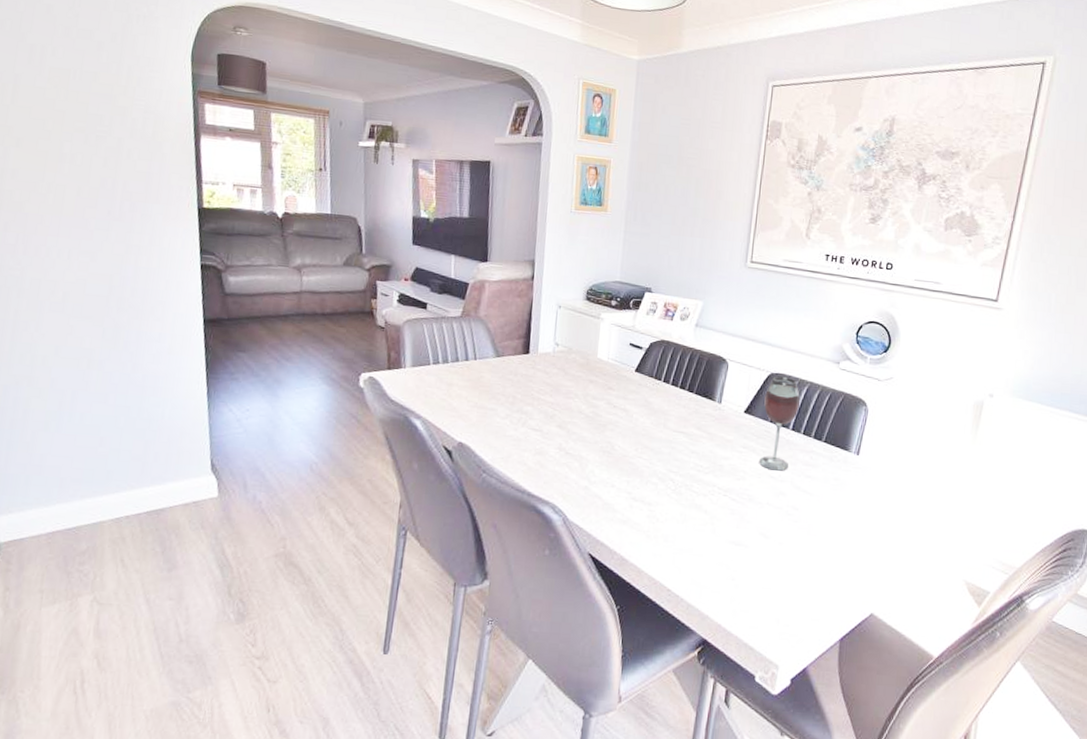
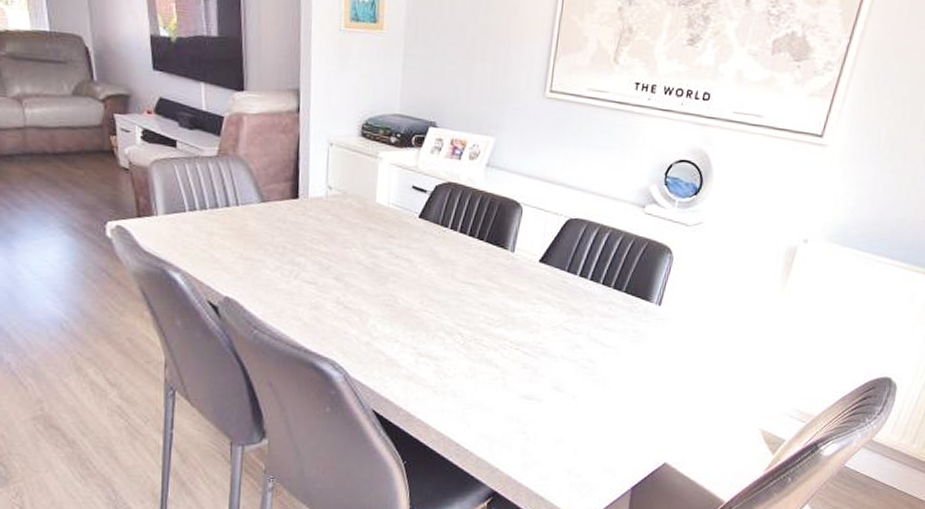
wineglass: present [759,376,801,471] -> none [554,221,601,323]

